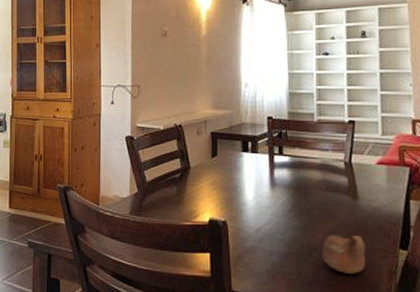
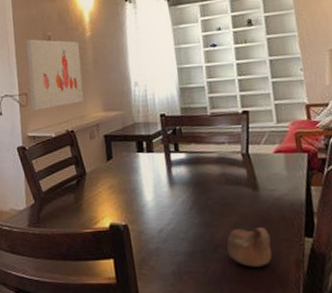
wall art: none [142,33,195,103] -> present [26,39,84,111]

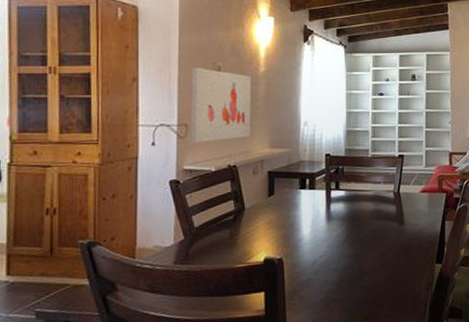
cup: present [226,227,272,267] -> none [372,256,409,291]

